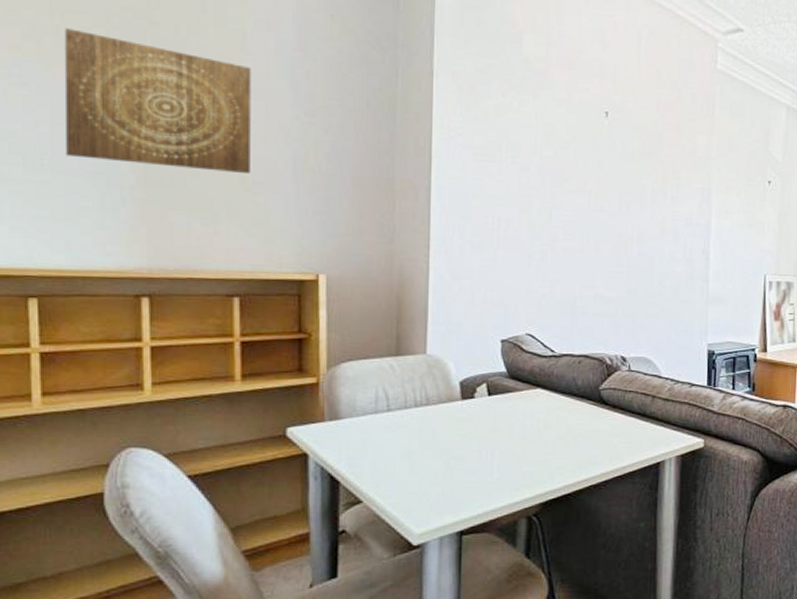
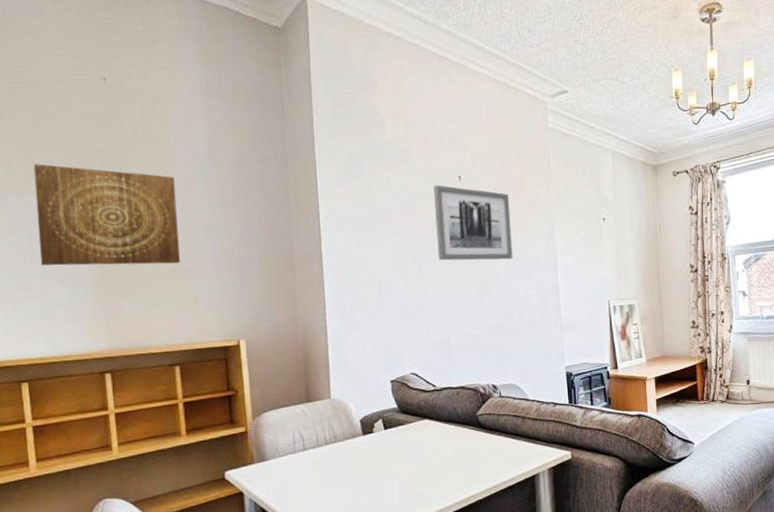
wall art: none [572,118,663,216] -> present [434,185,513,261]

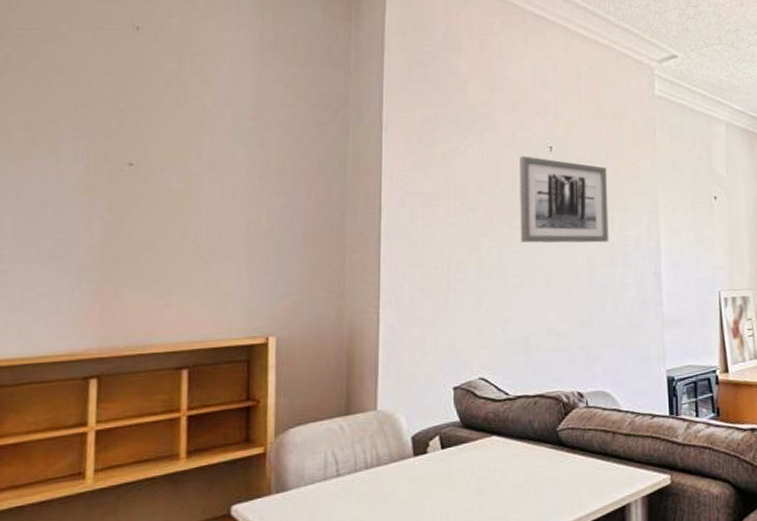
wall art: present [33,164,180,266] -> none [26,122,209,244]

